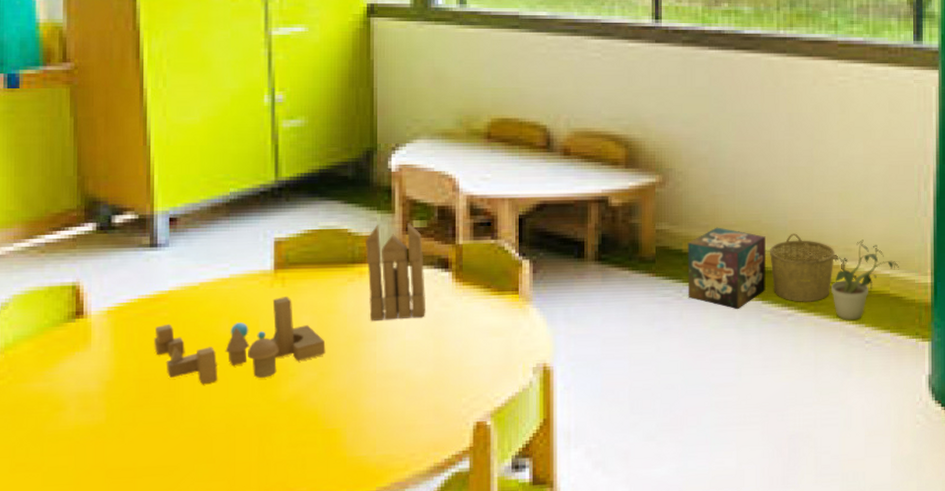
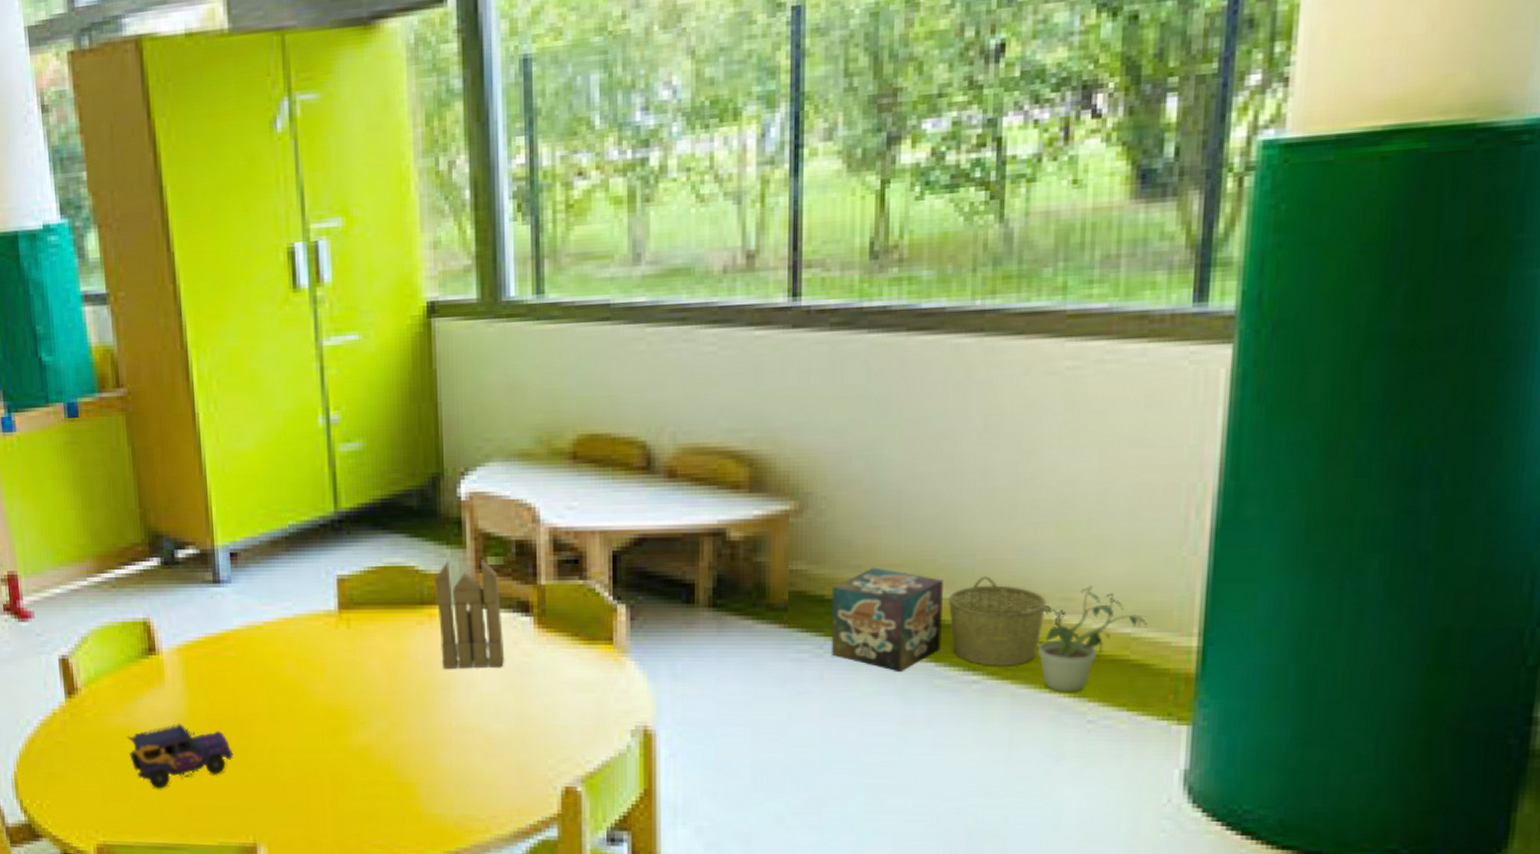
toy car: none [43,385,160,454] -> present [126,723,234,789]
toy blocks: present [154,295,326,384] -> none [223,638,396,727]

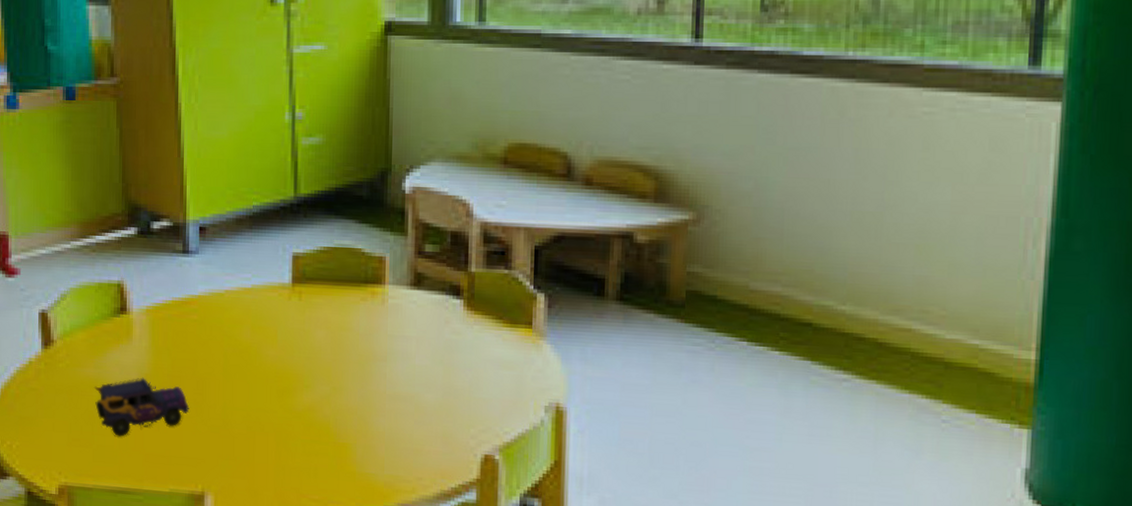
building blocks: present [435,559,505,669] -> none [378,246,437,343]
toy box: present [831,567,944,671] -> none [721,274,820,367]
basket: present [949,576,1046,668] -> none [823,287,907,369]
potted plant: present [1039,586,1147,693] -> none [900,301,993,395]

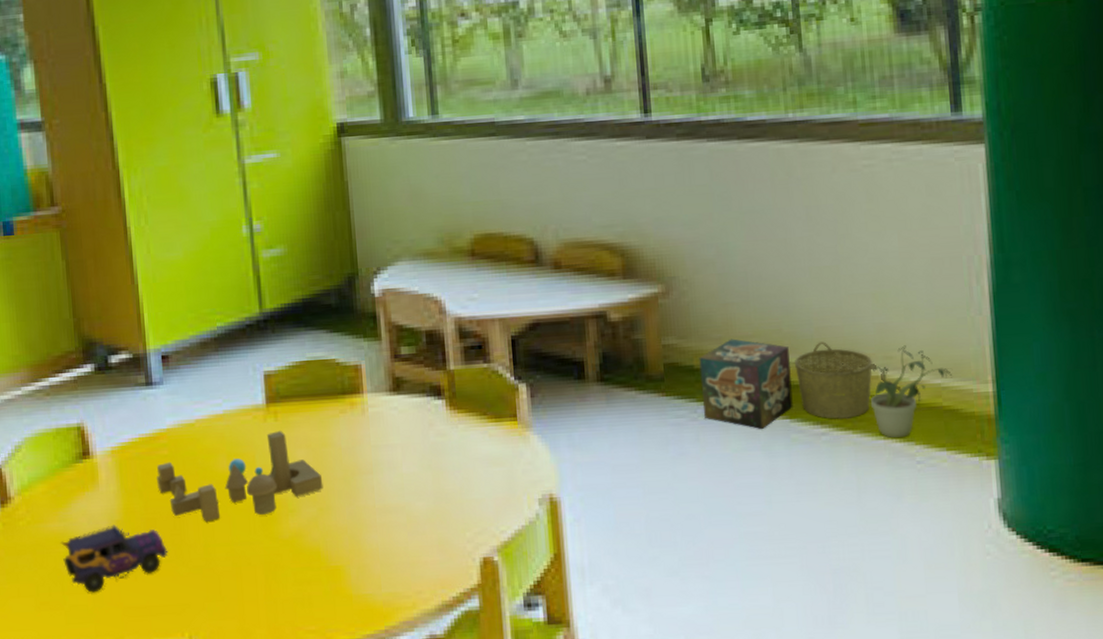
toy blocks: none [185,309,339,387] -> present [156,430,323,522]
toy box: none [721,274,820,367] -> present [699,338,793,429]
basket: none [823,287,907,369] -> present [795,341,873,420]
potted plant: none [900,301,993,395] -> present [871,345,952,439]

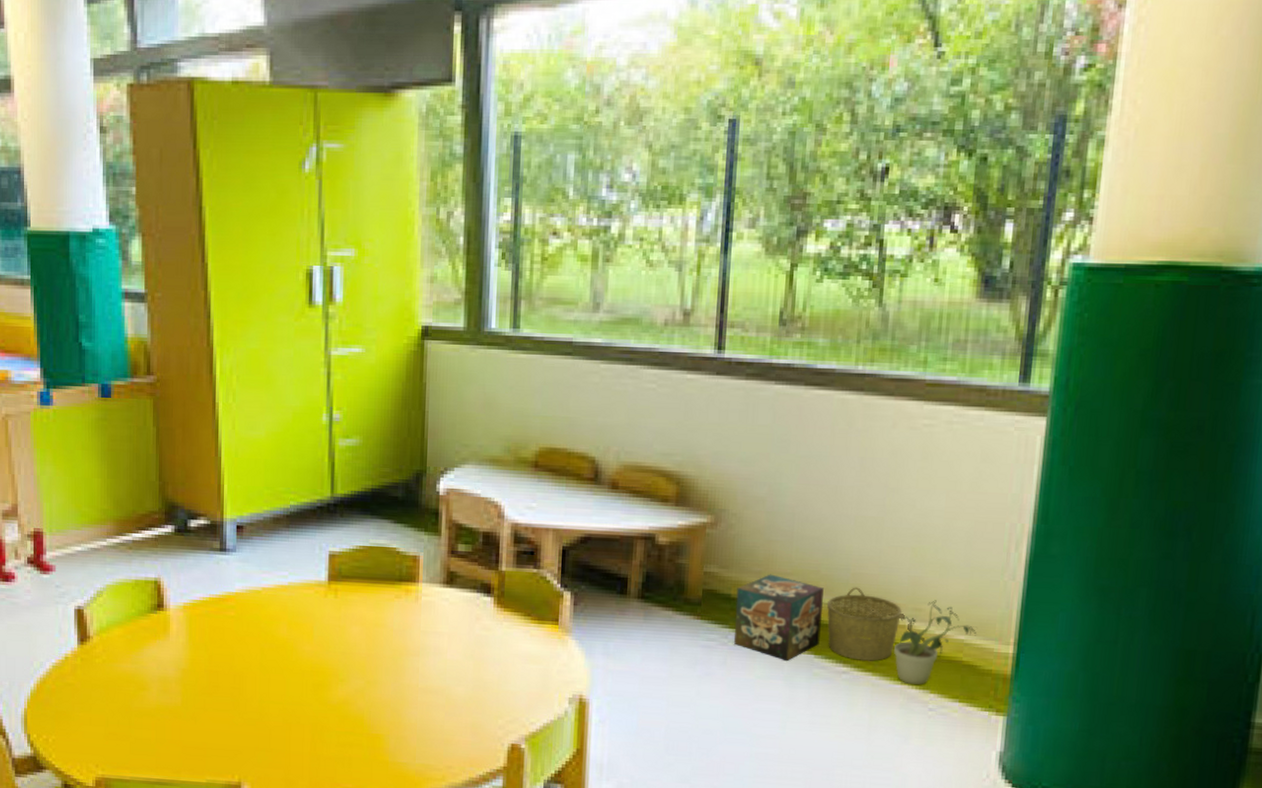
toy car: present [60,524,168,593] -> none [130,672,227,730]
toy blocks: present [156,430,323,522] -> none [222,606,373,681]

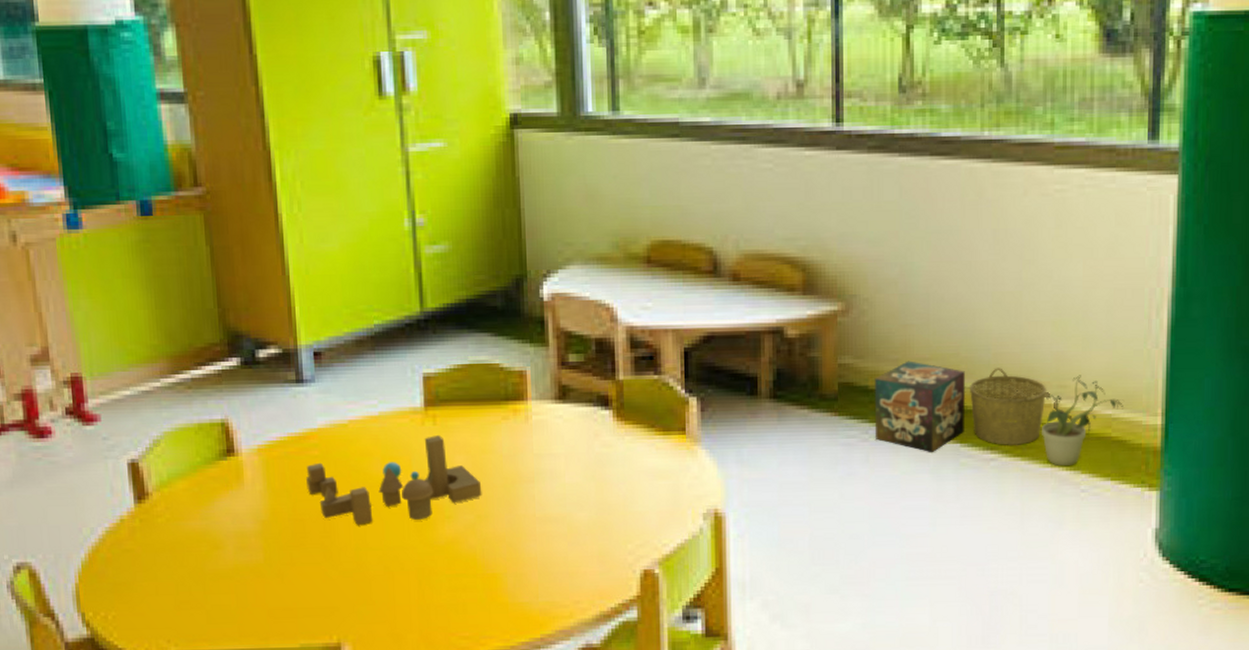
toy blocks: none [222,606,373,681] -> present [306,434,482,525]

